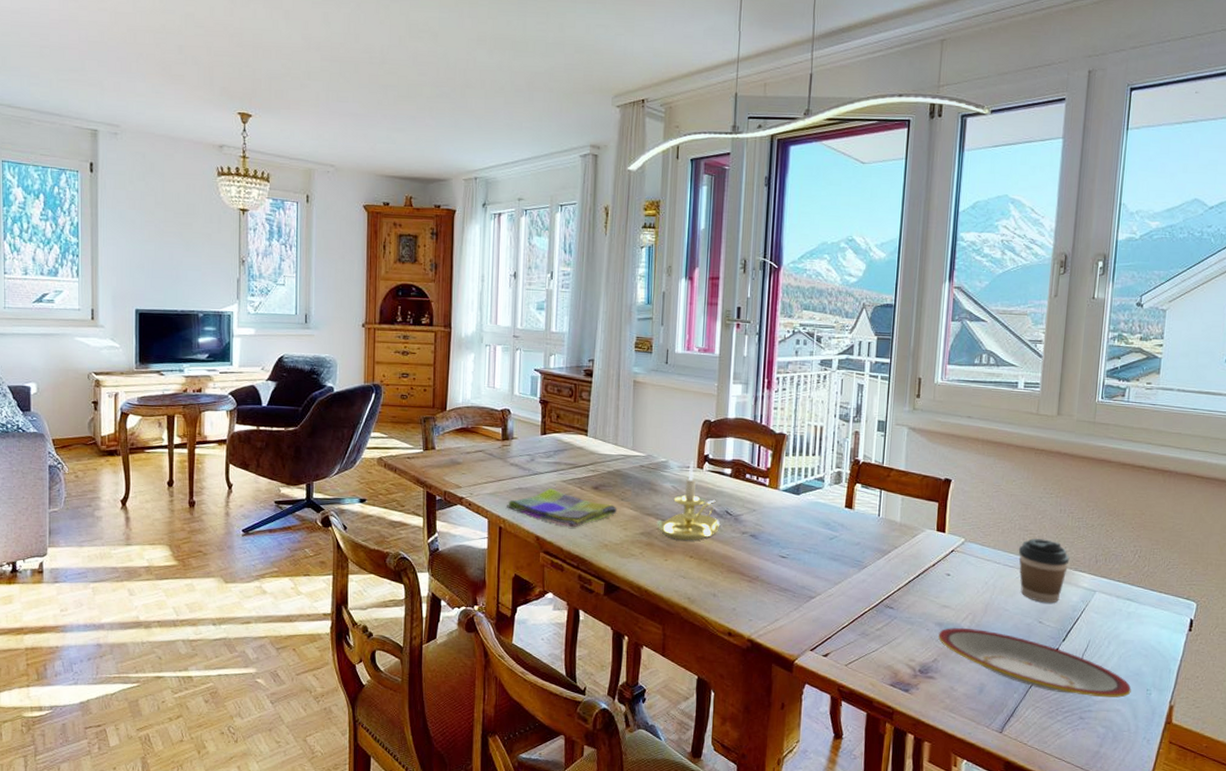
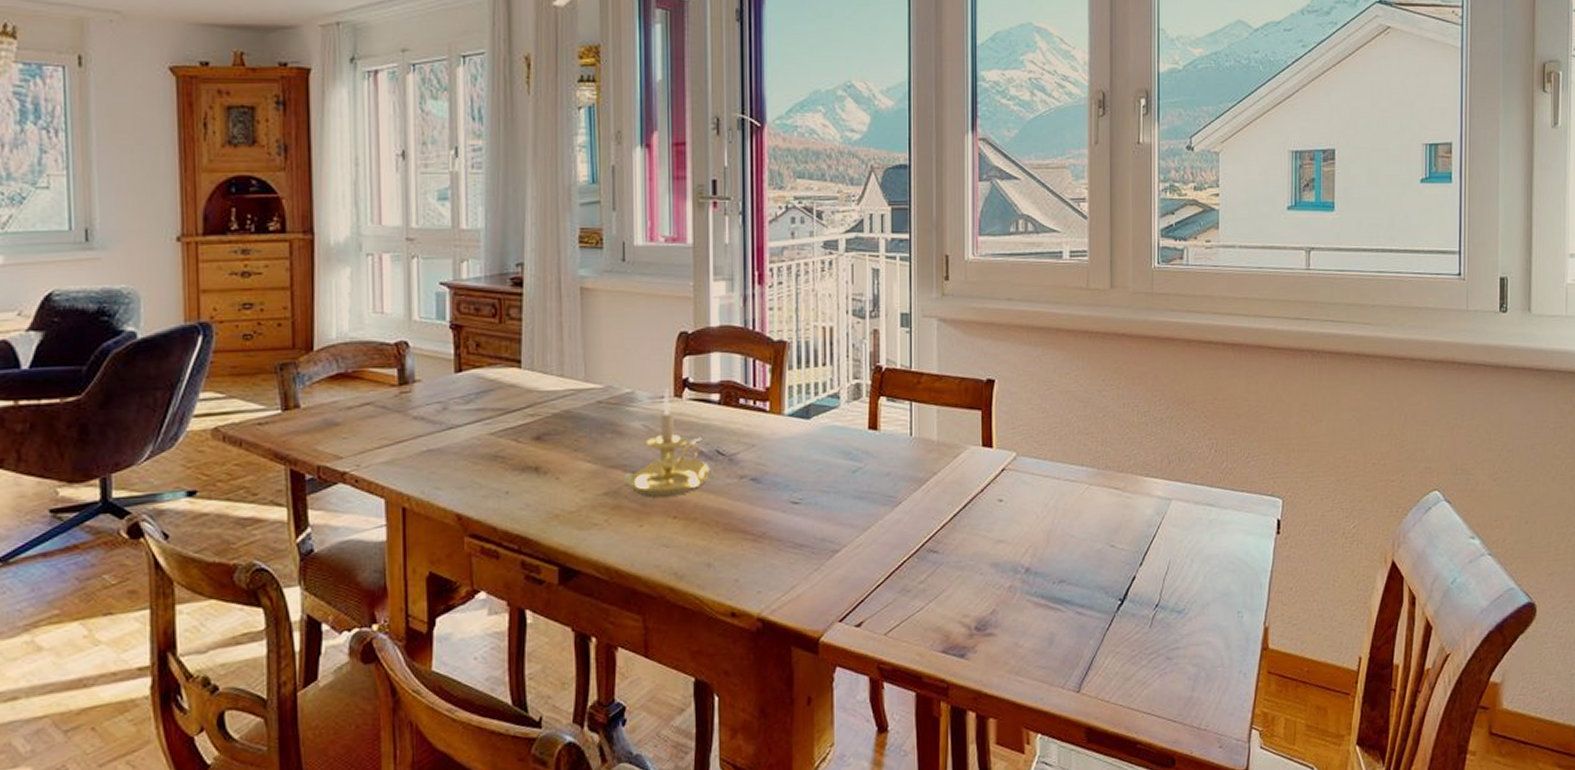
dish towel: present [507,488,617,528] -> none [411,445,570,497]
plate: present [937,628,1131,698] -> none [994,565,1221,631]
coffee cup: present [1018,538,1070,603] -> none [1079,442,1139,522]

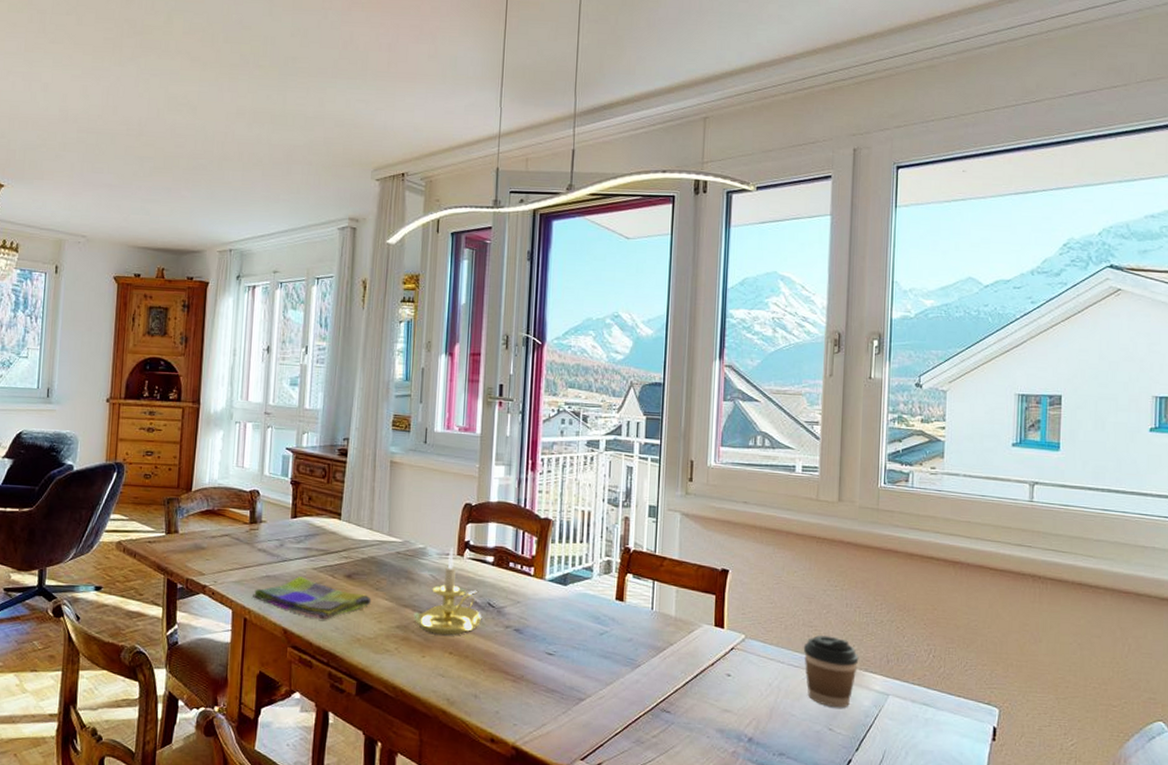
dish towel: none [411,445,570,497] -> present [253,576,372,620]
coffee cup: none [1079,442,1139,522] -> present [803,635,859,708]

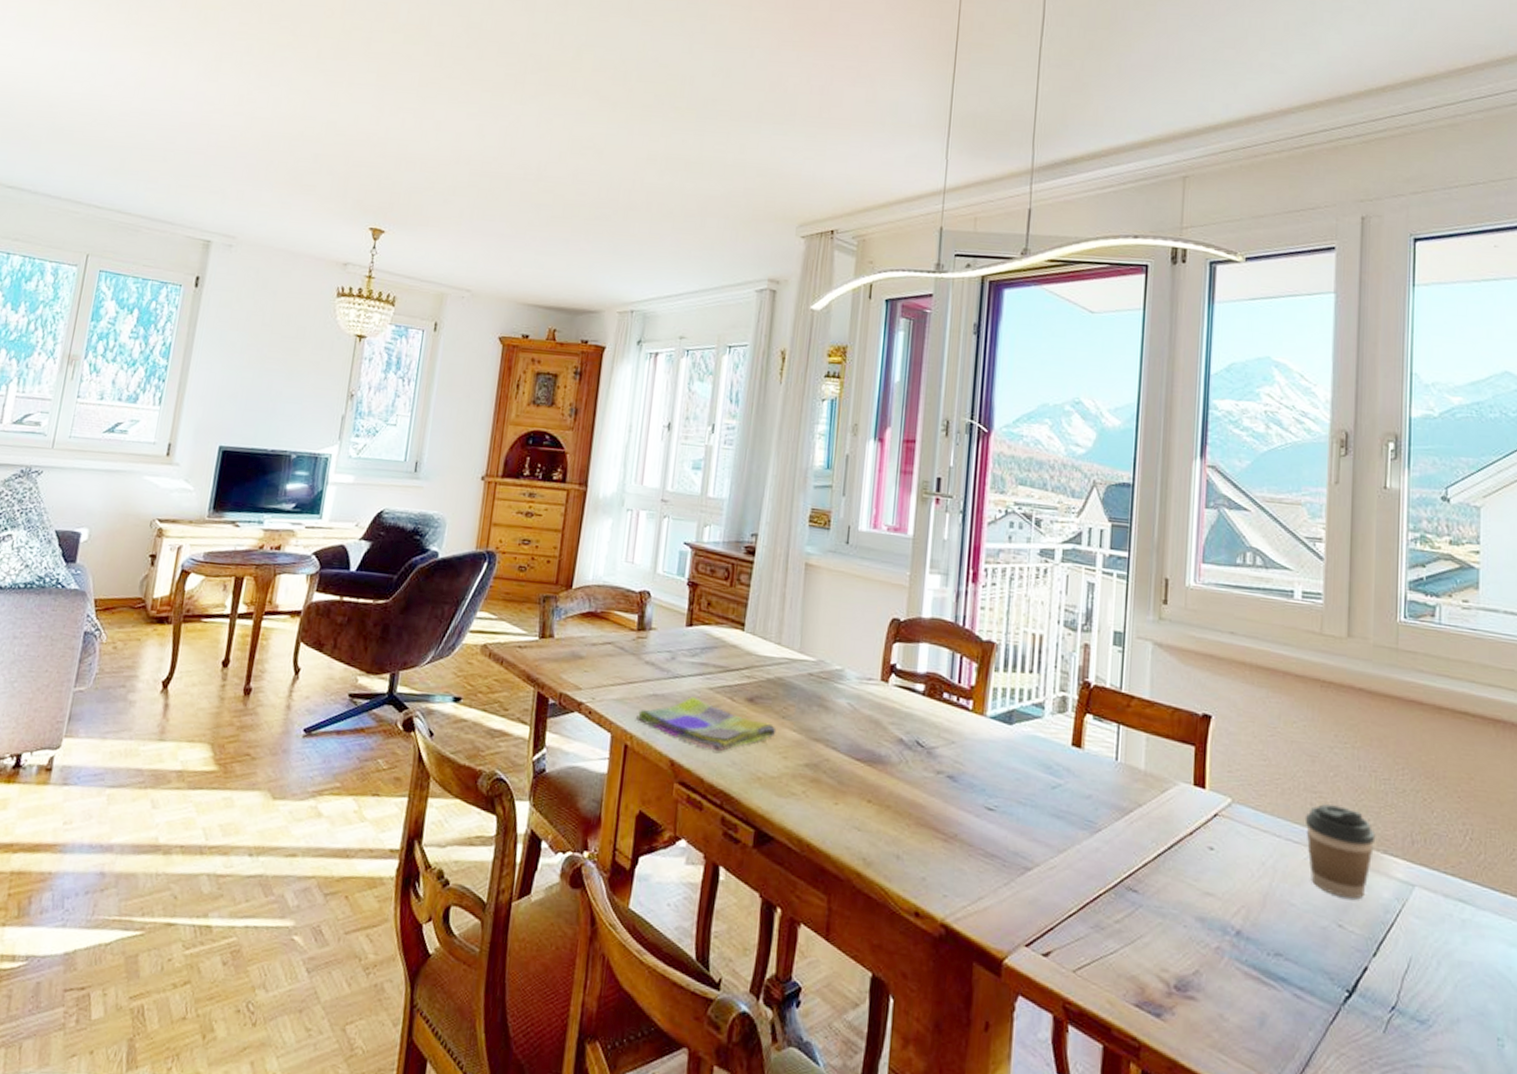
candle holder: present [414,547,482,635] -> none [826,671,909,779]

